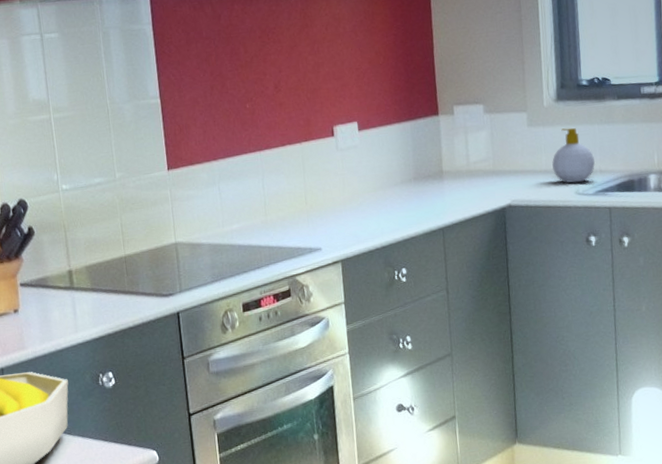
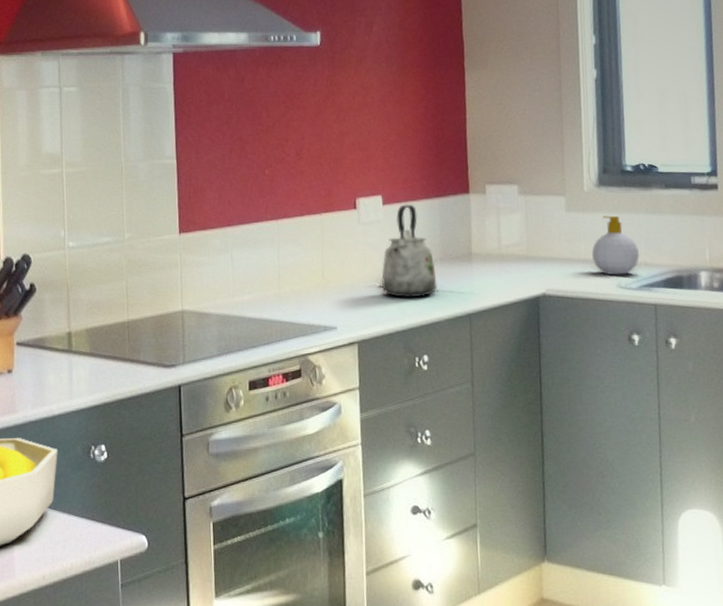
kettle: none [360,128,412,217] -> present [381,204,437,298]

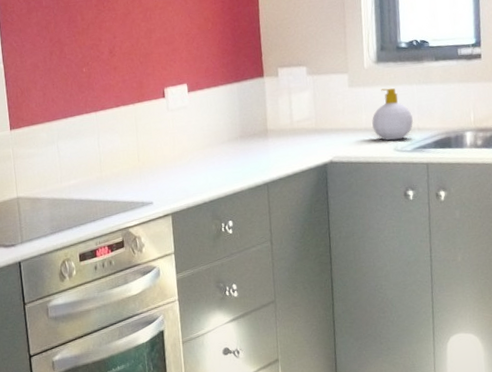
kettle: present [381,204,437,298] -> none [189,90,239,173]

